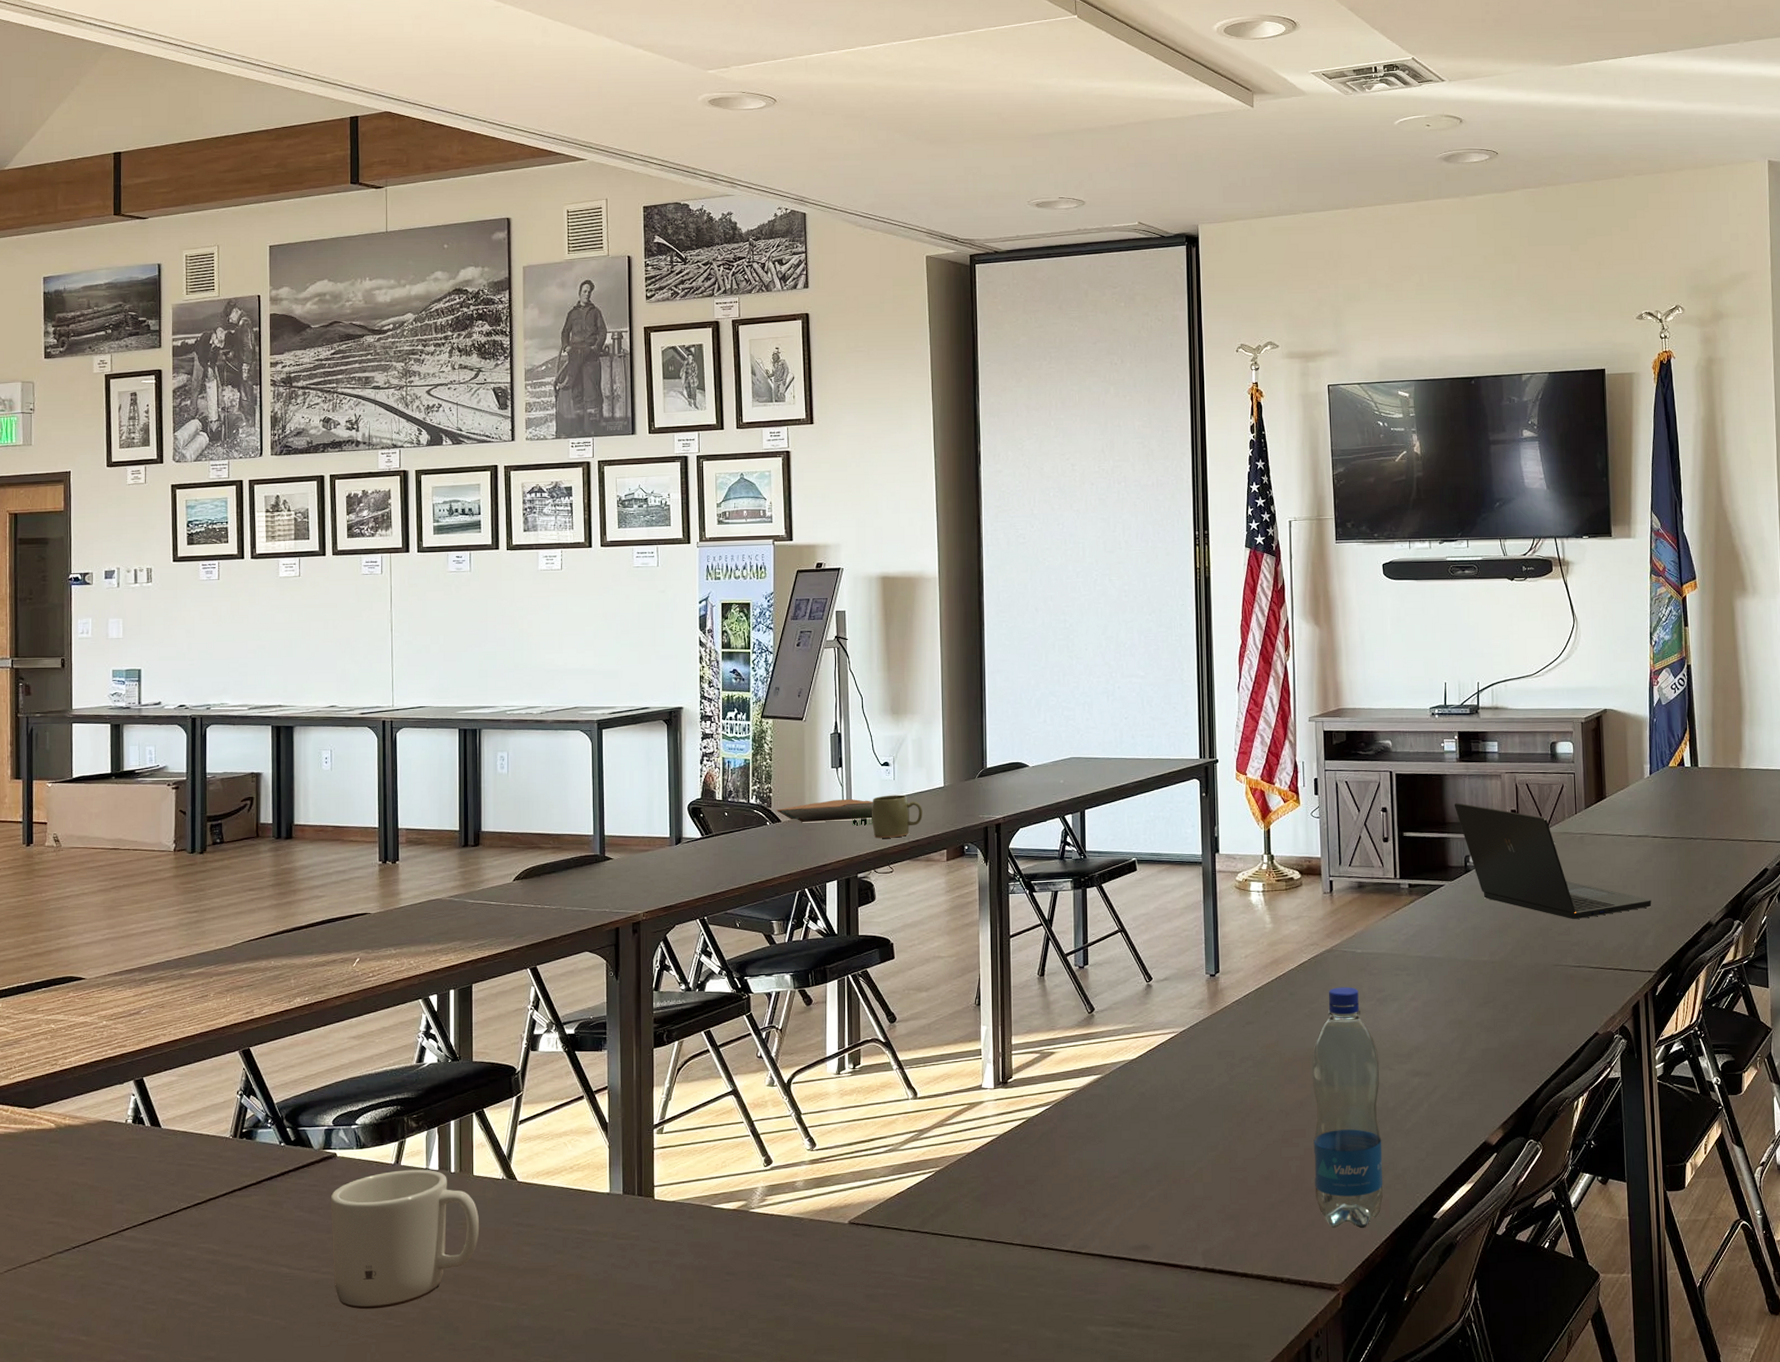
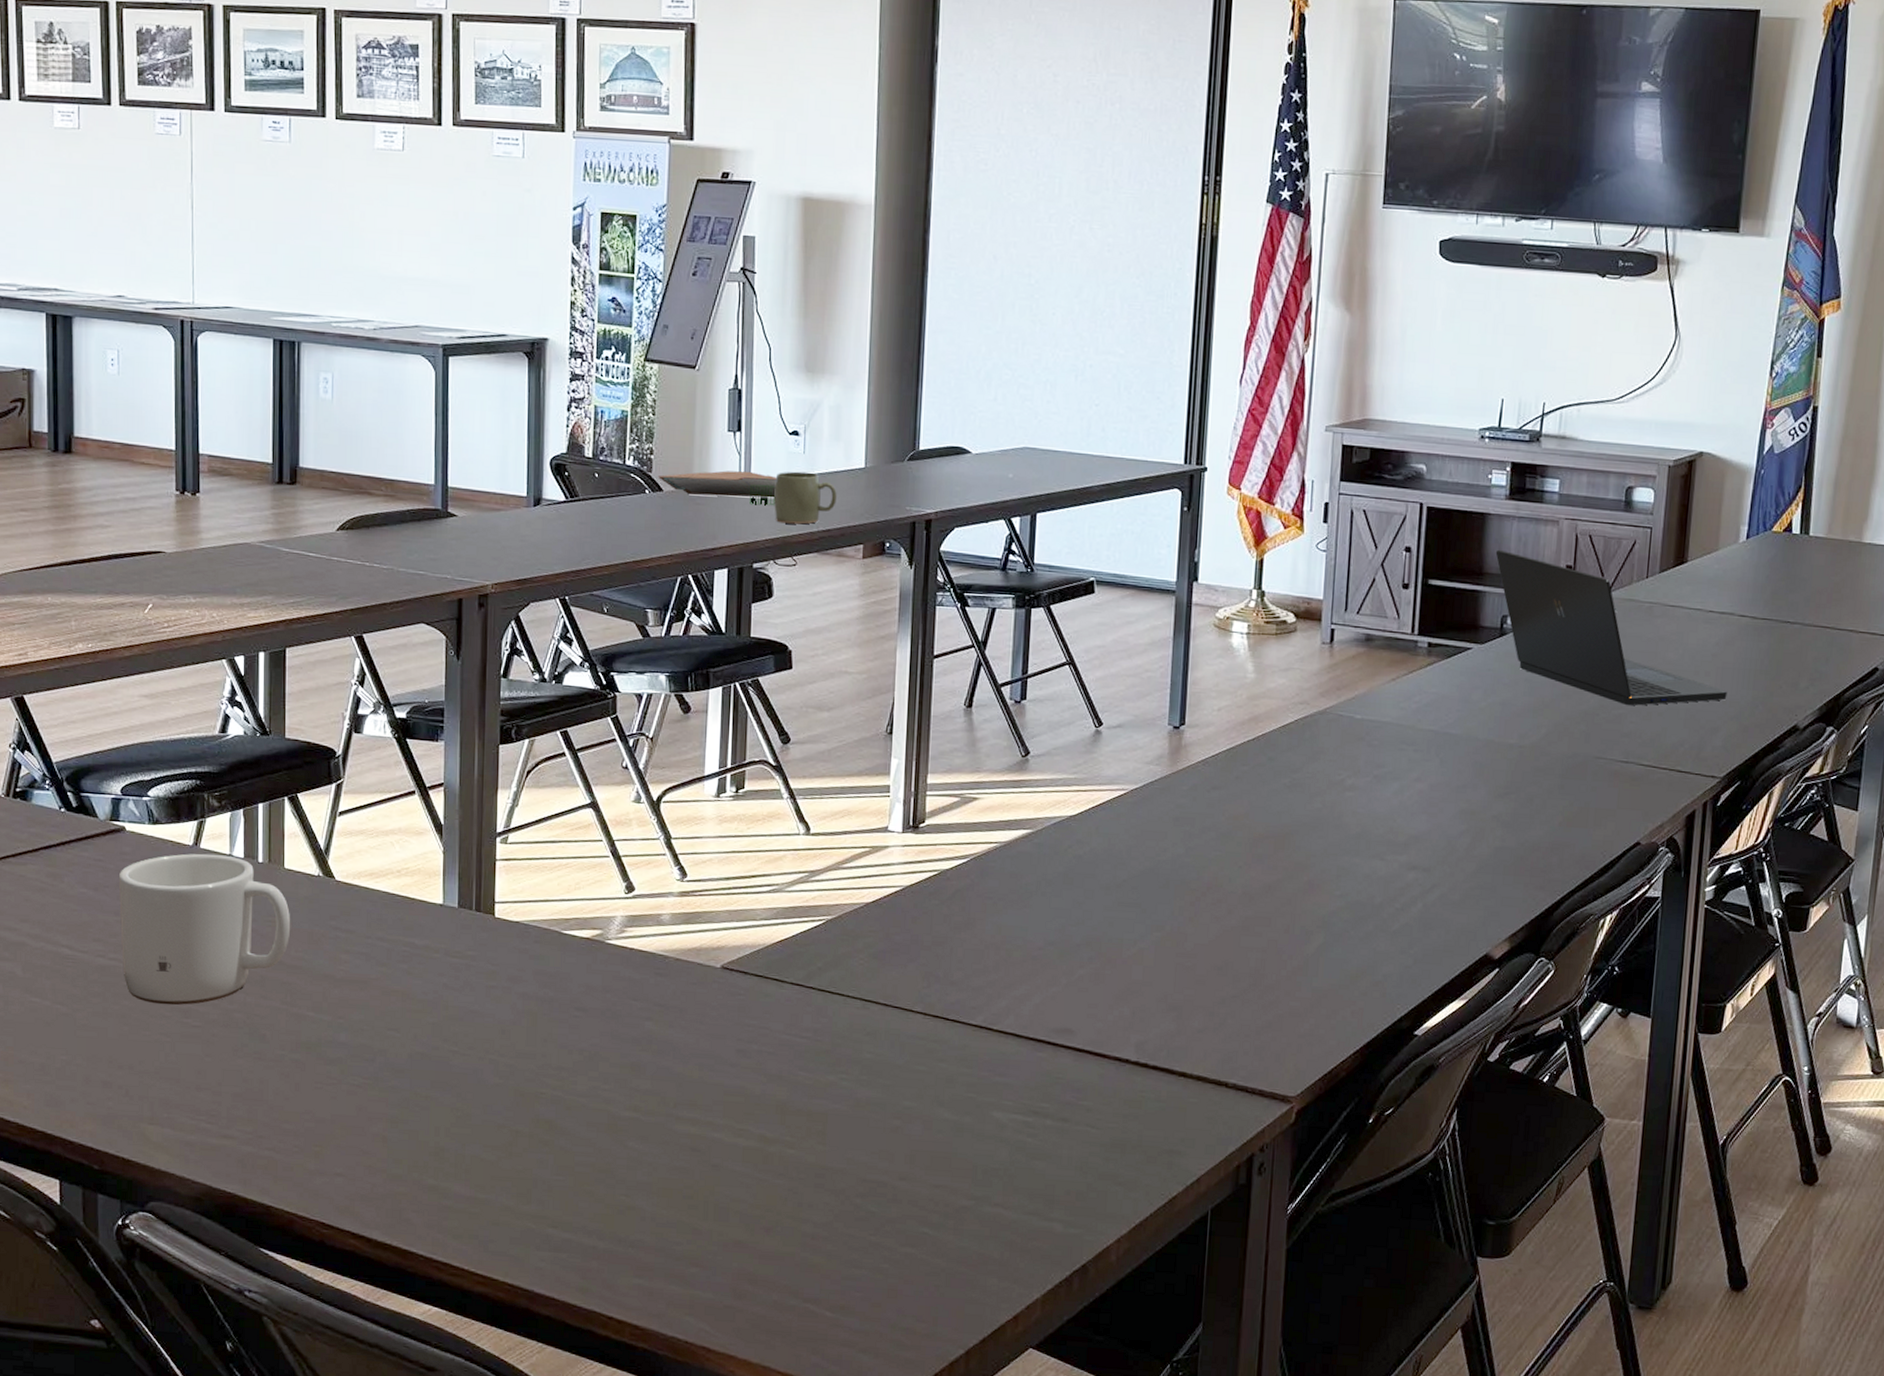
bottle: present [1311,987,1383,1229] -> none [1275,756,1369,1038]

